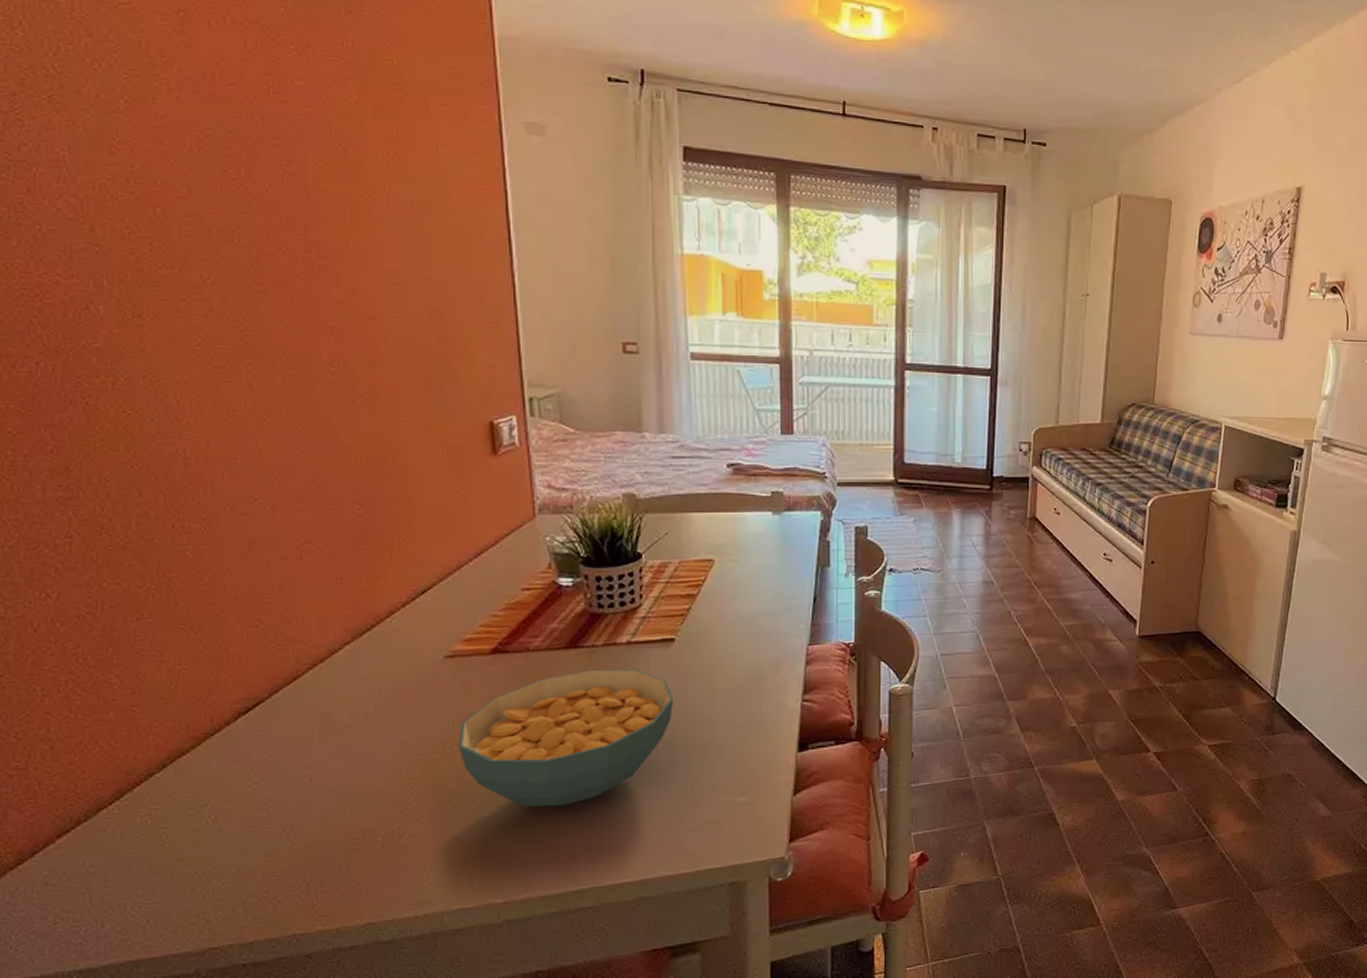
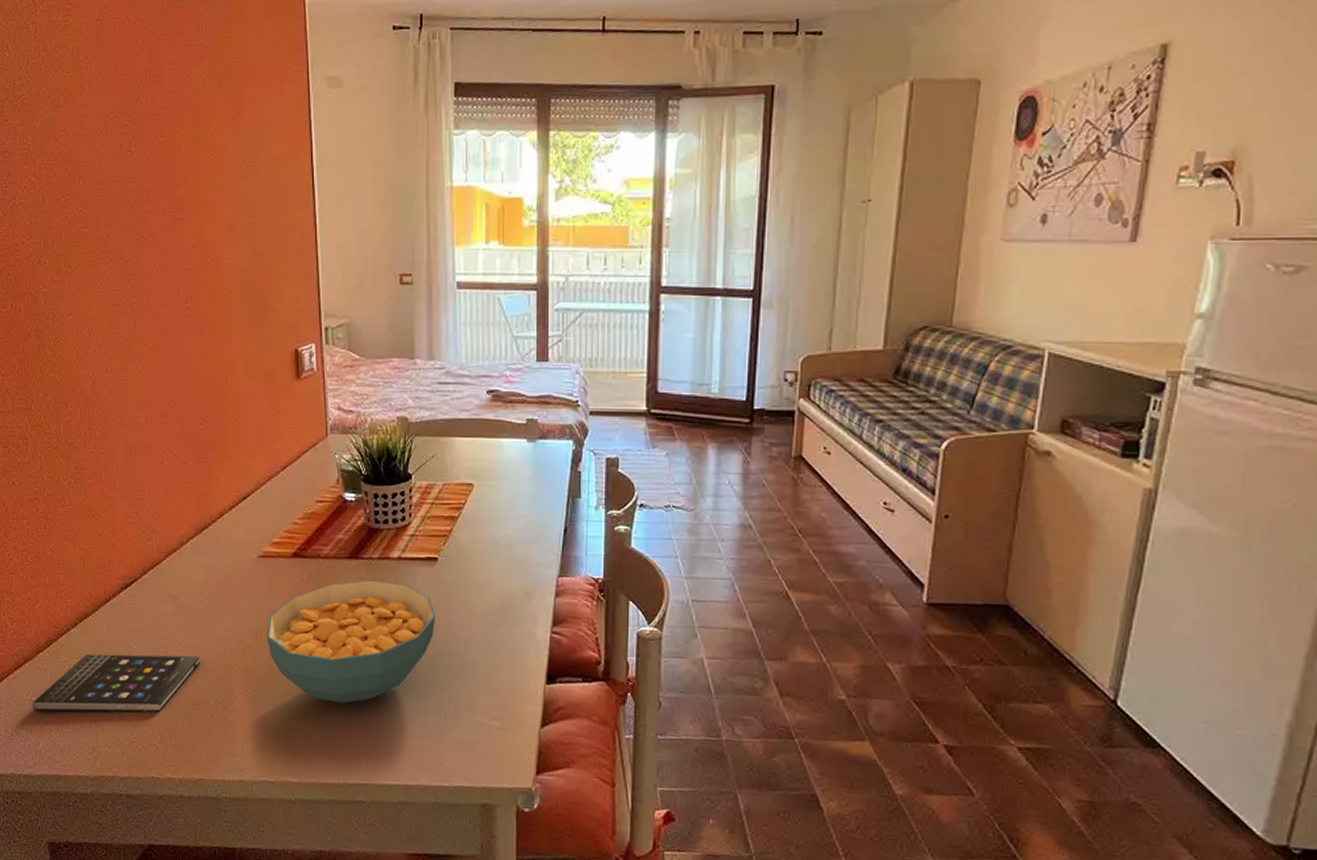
smartphone: none [90,781,364,885] -> present [32,654,200,713]

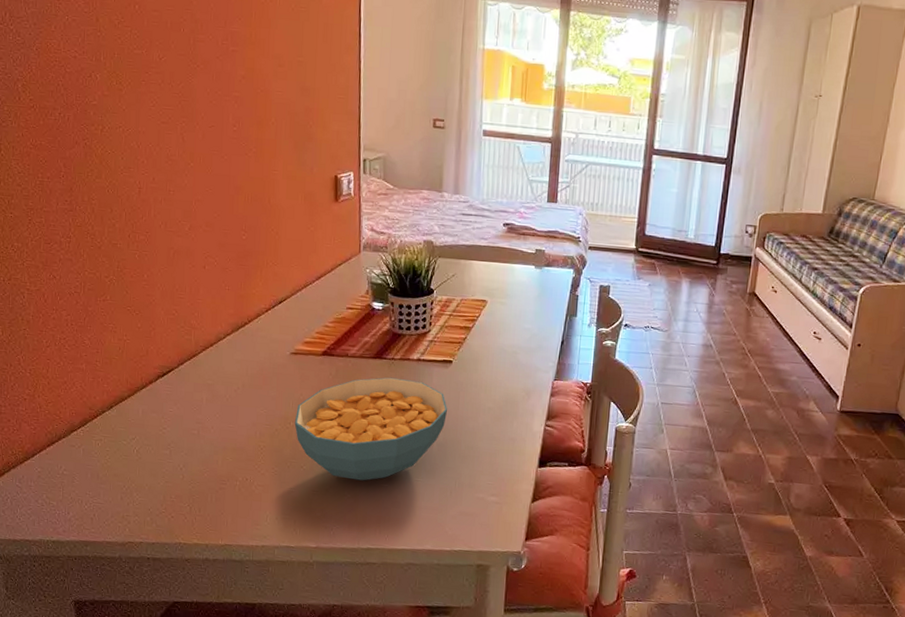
smartphone: present [32,654,200,713] -> none [64,434,231,487]

